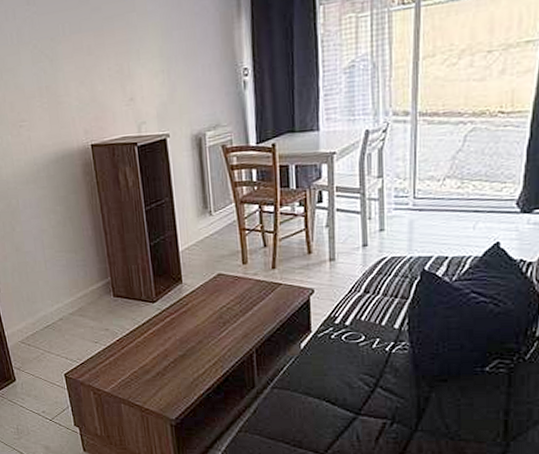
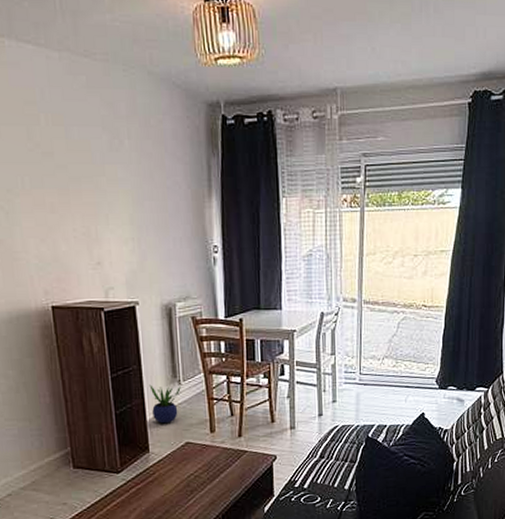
potted plant: none [181,216,212,255] -> present [149,384,181,424]

